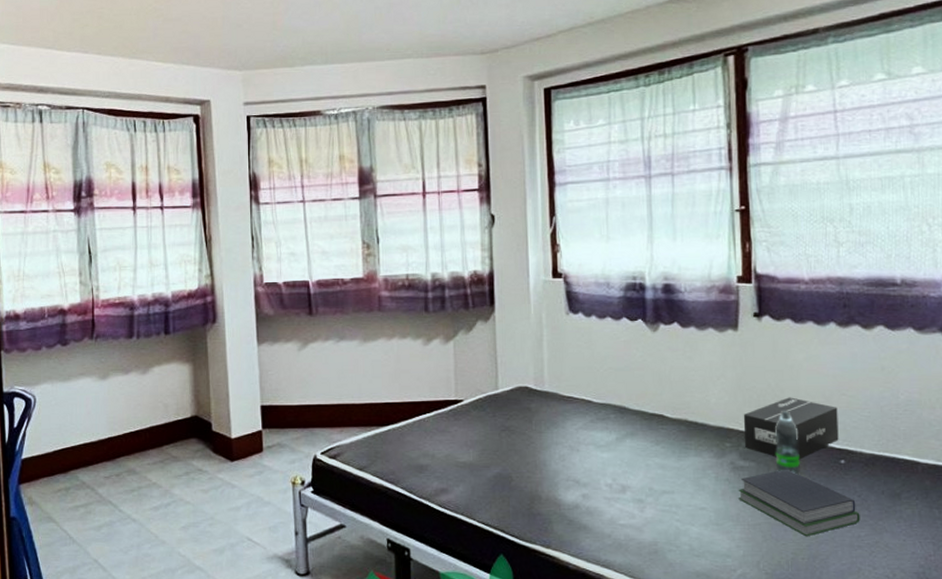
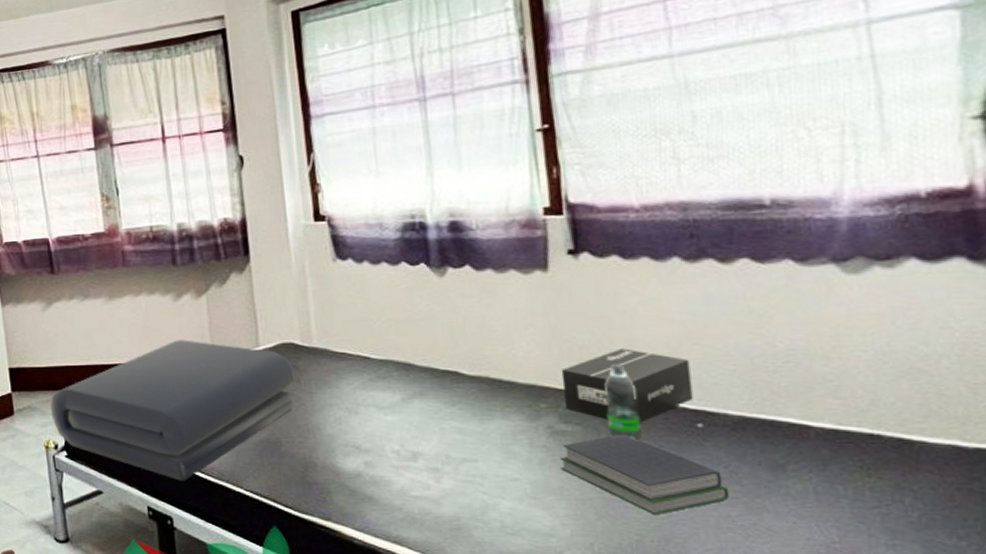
towel: none [300,382,527,514] -> present [50,340,295,481]

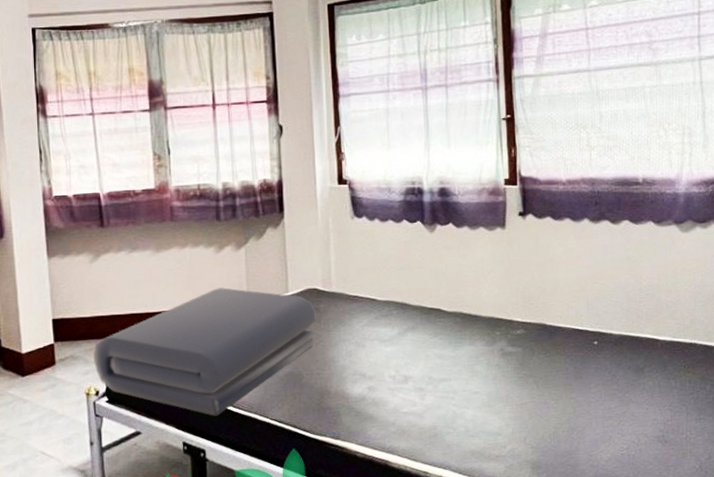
book: present [559,434,729,516] -> none [507,352,611,412]
box: present [561,348,693,422] -> none [511,287,592,342]
bottle: present [603,365,642,441] -> none [537,300,560,357]

